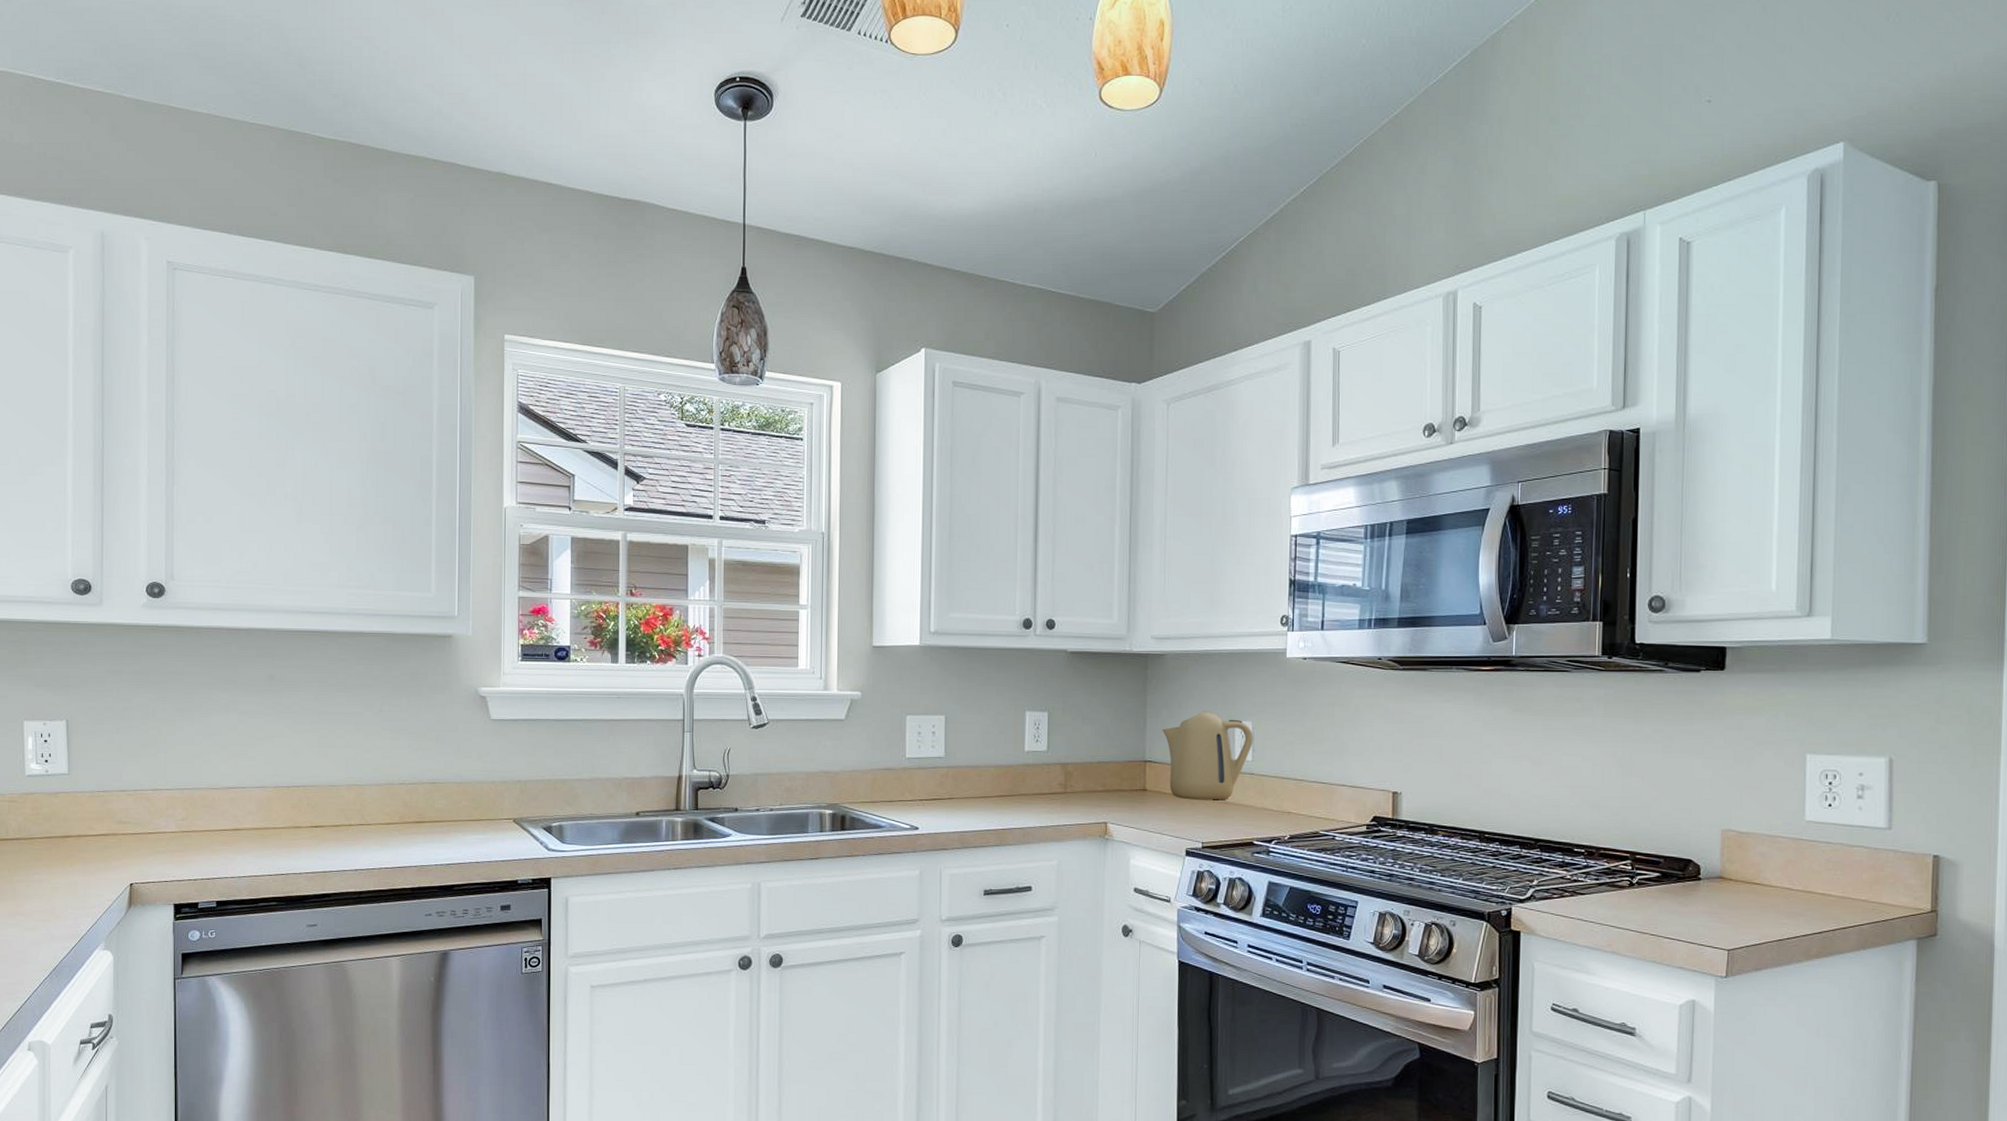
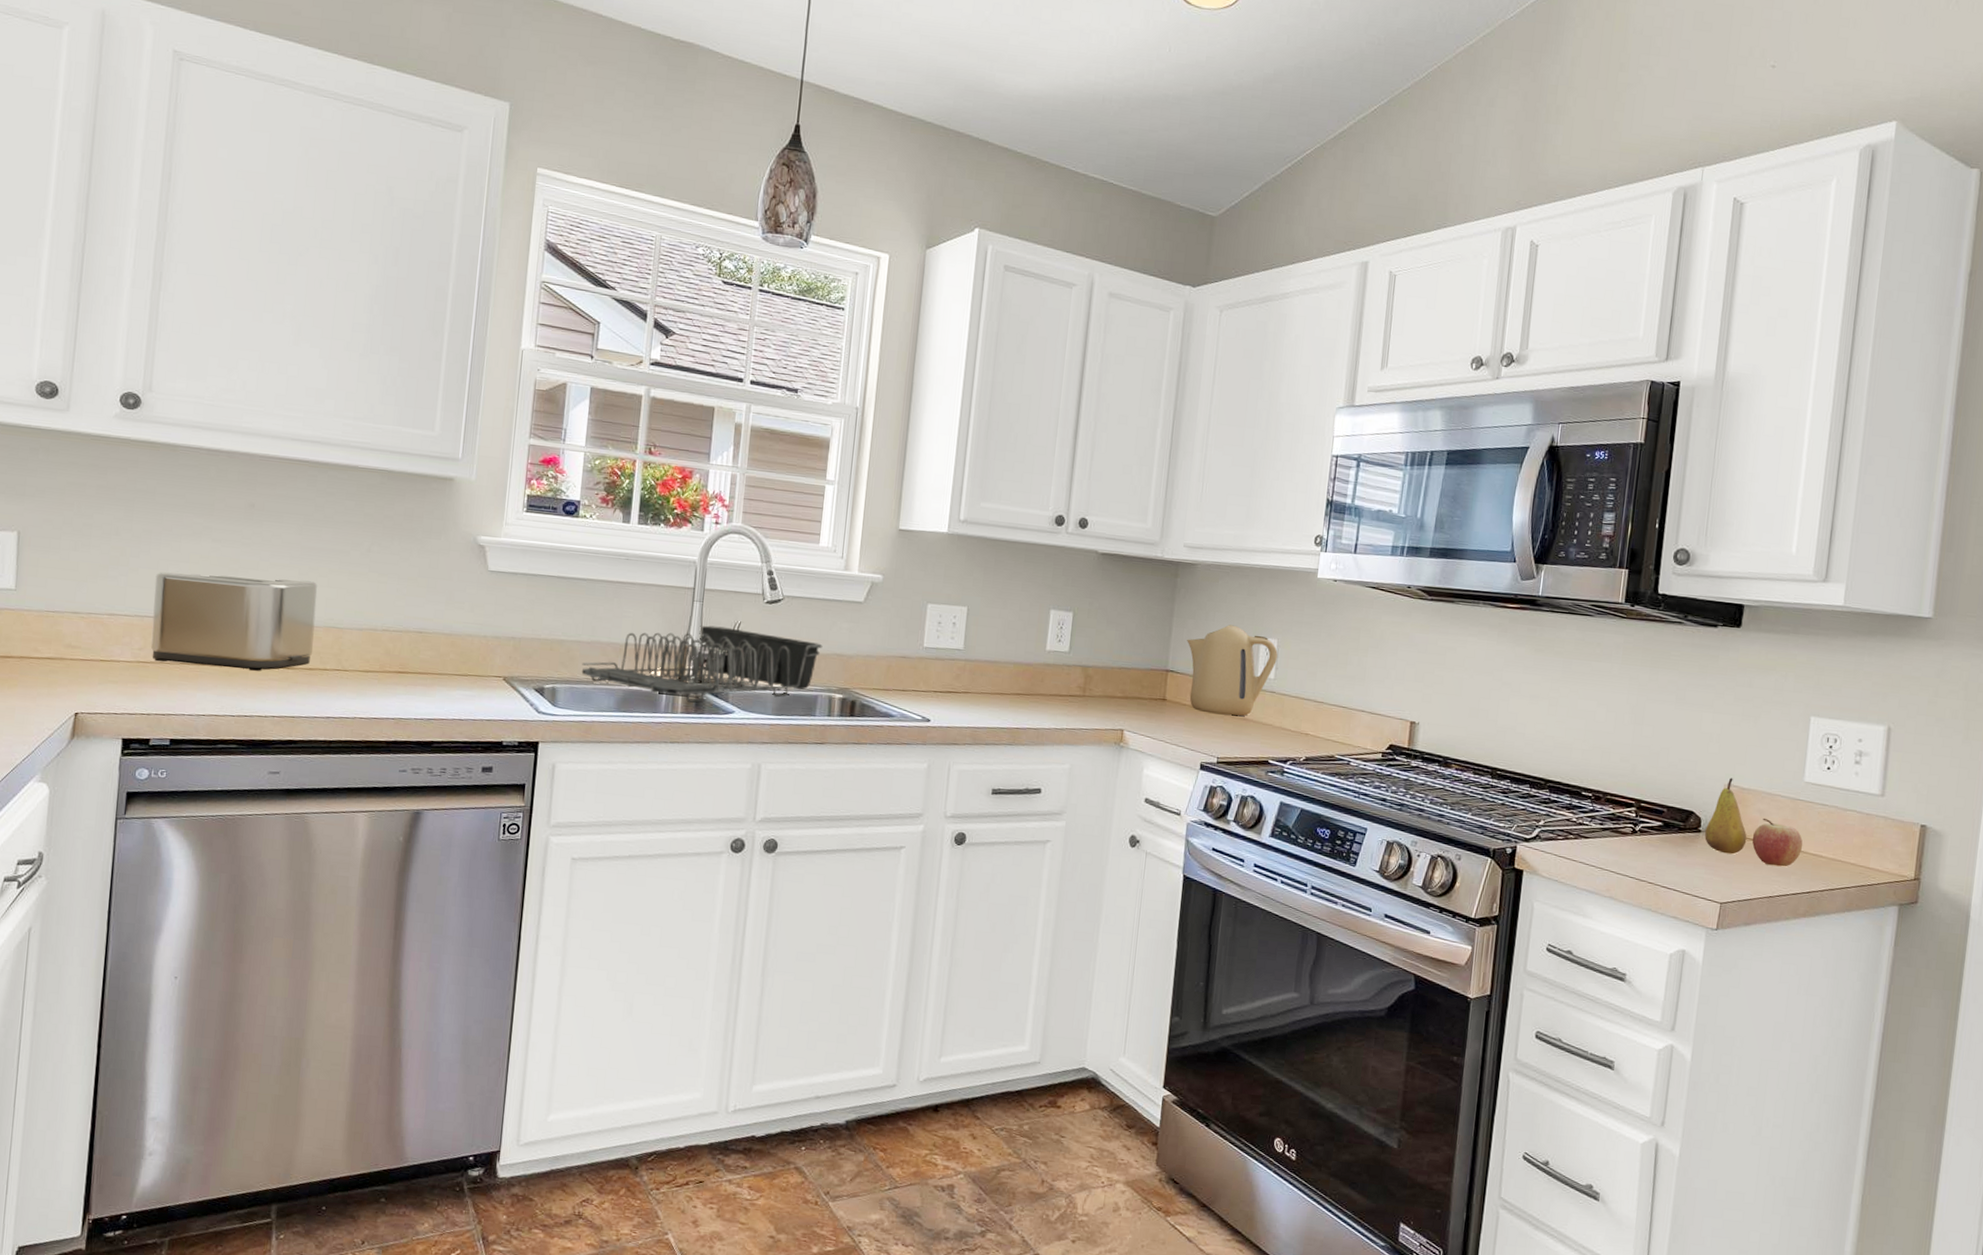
toaster: none [191,743,338,833] -> present [150,571,318,672]
dish rack: none [585,754,810,830] -> present [581,625,823,704]
fruit: none [1705,822,1750,900] -> present [1704,777,1747,855]
fruit: none [1755,860,1810,909] -> present [1752,818,1803,867]

